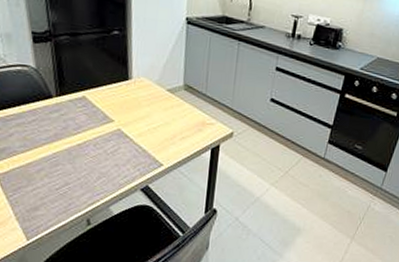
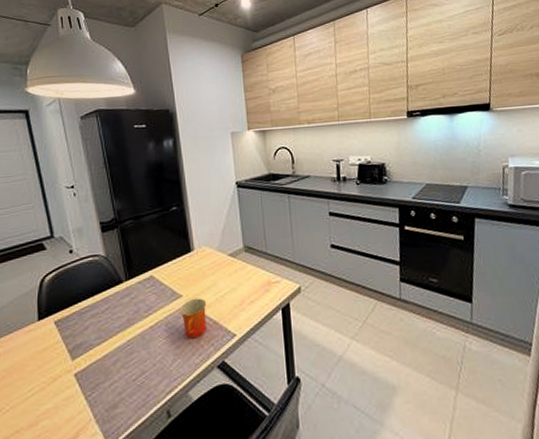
mug: none [110,125,139,162] -> present [180,298,207,339]

